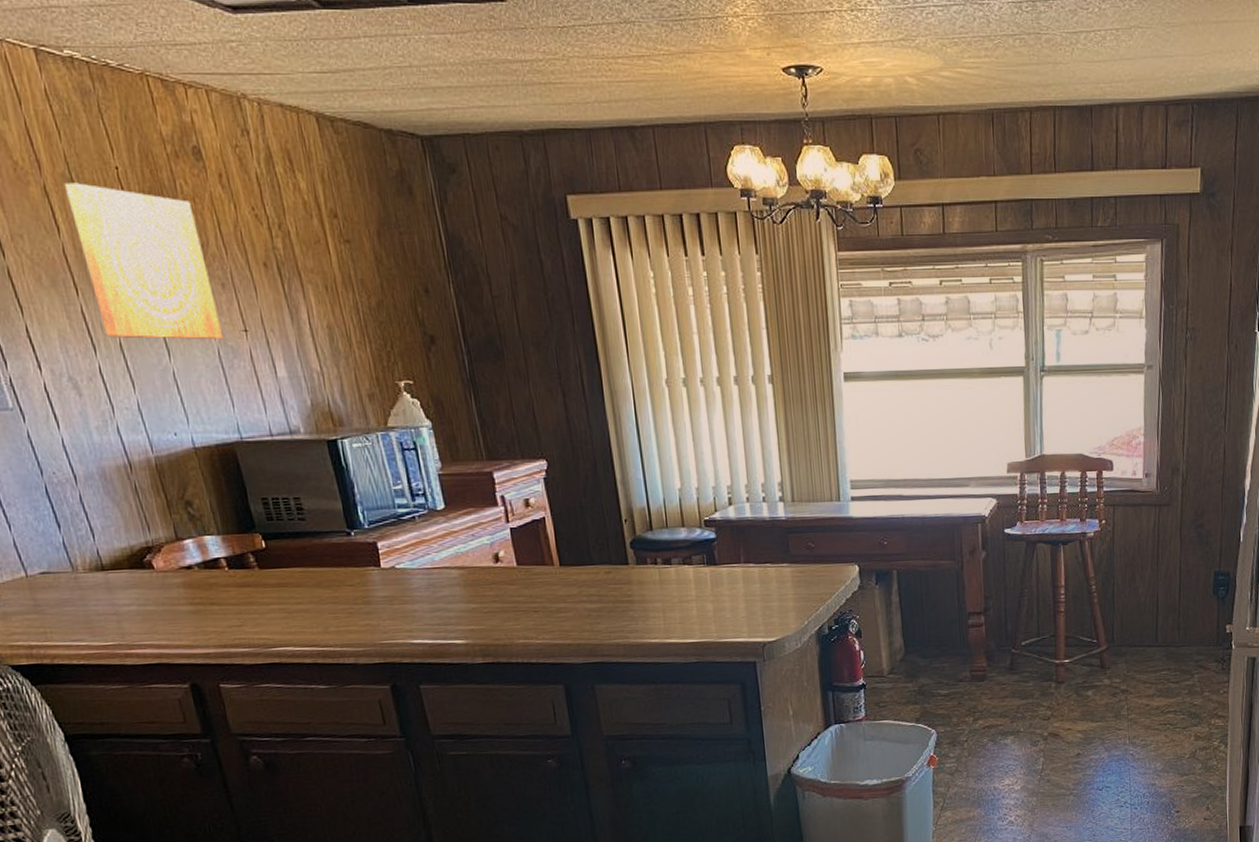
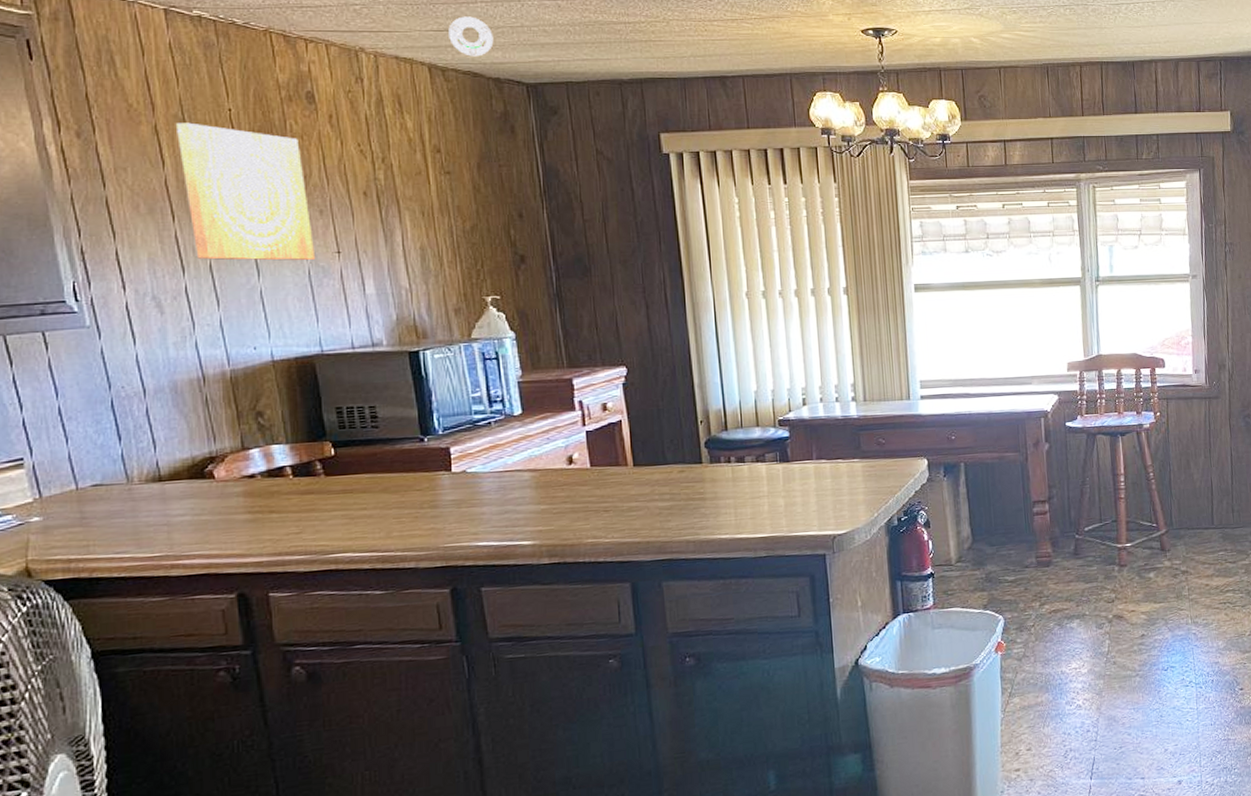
smoke detector: none [332,54,382,104] -> present [448,16,494,57]

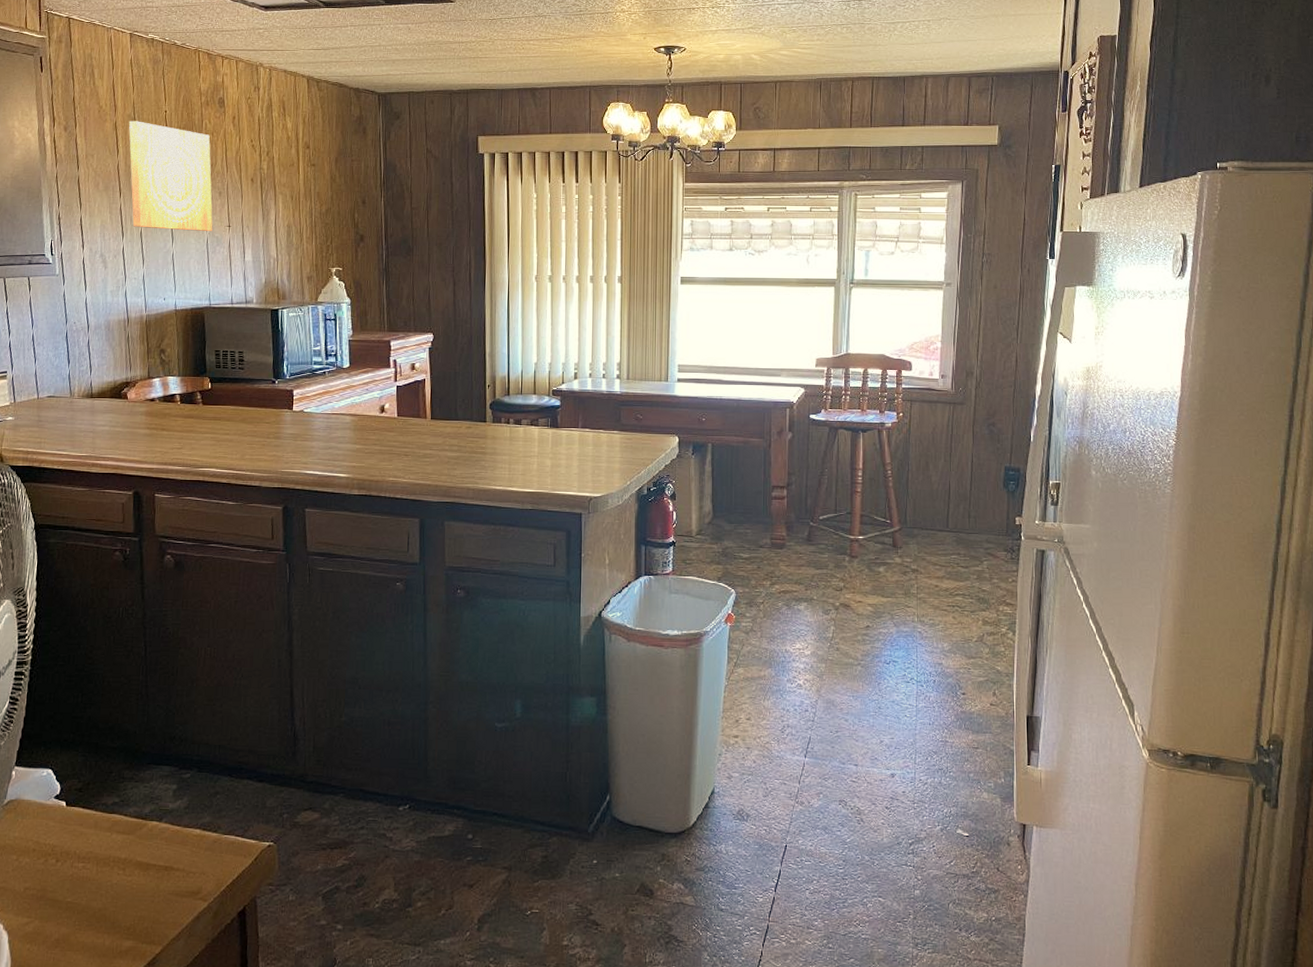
smoke detector: present [448,16,494,57] -> none [324,38,357,71]

